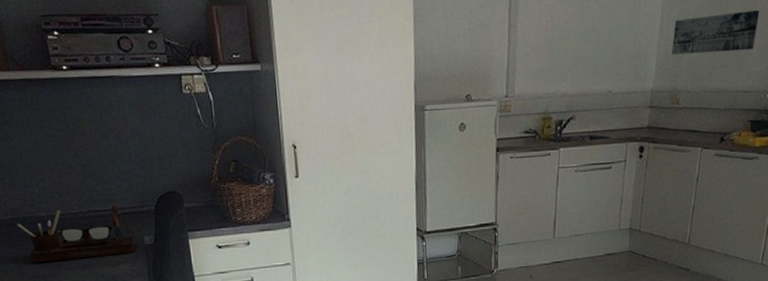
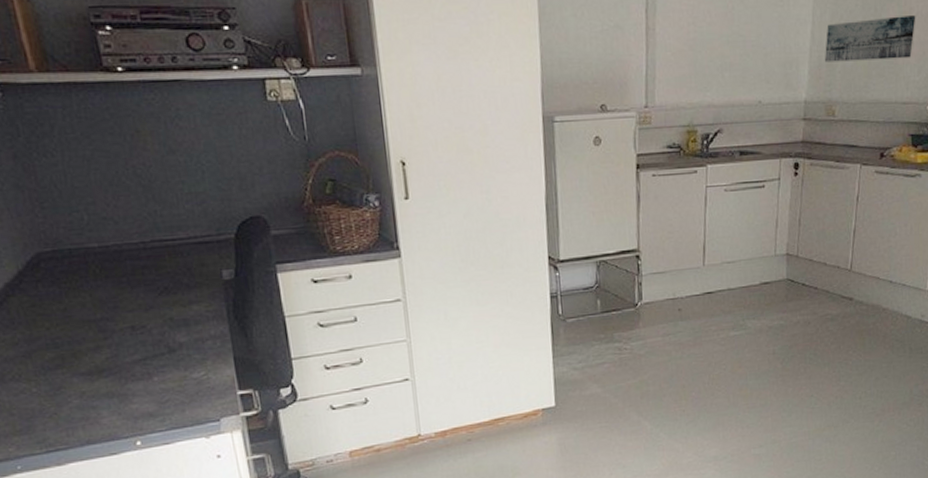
desk organizer: present [17,204,135,263] -> none [60,232,211,305]

